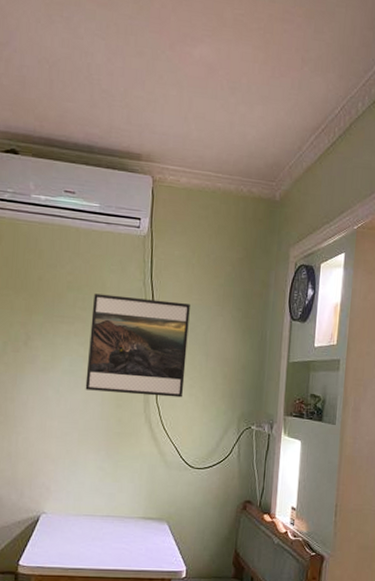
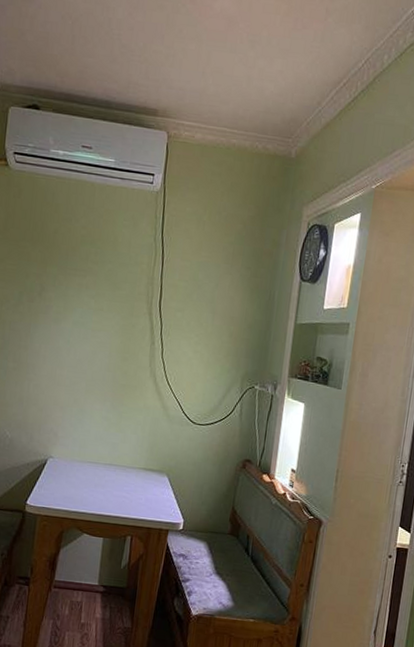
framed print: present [85,293,190,398] -> none [94,248,199,354]

